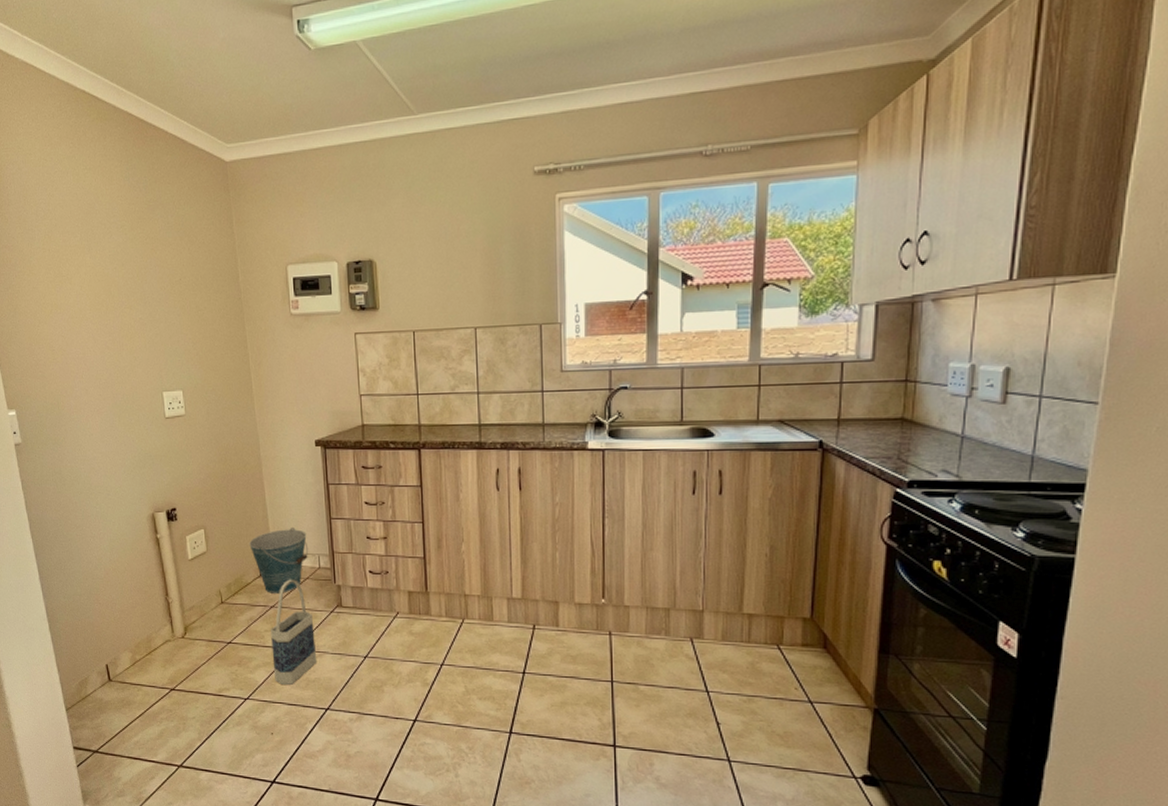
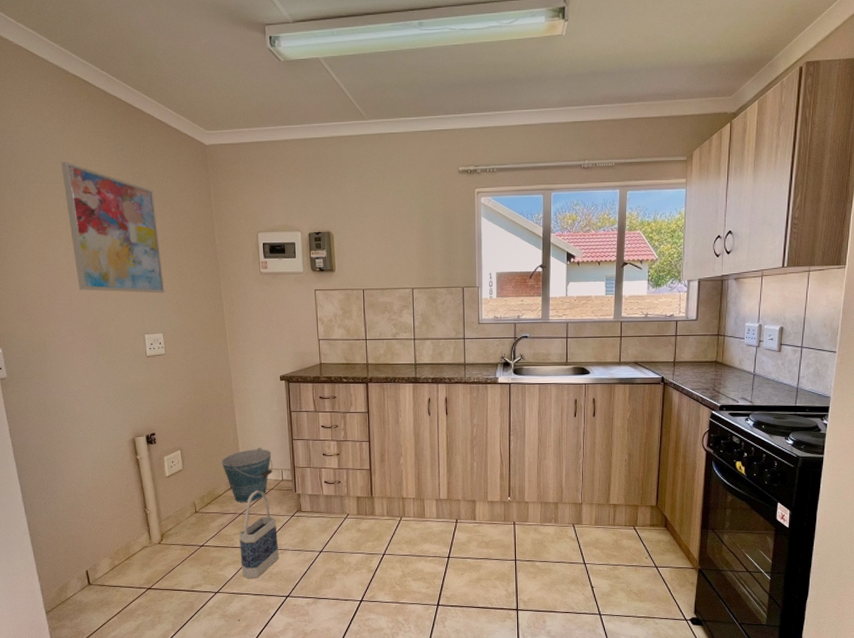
wall art: none [71,193,184,344] -> present [61,162,165,294]

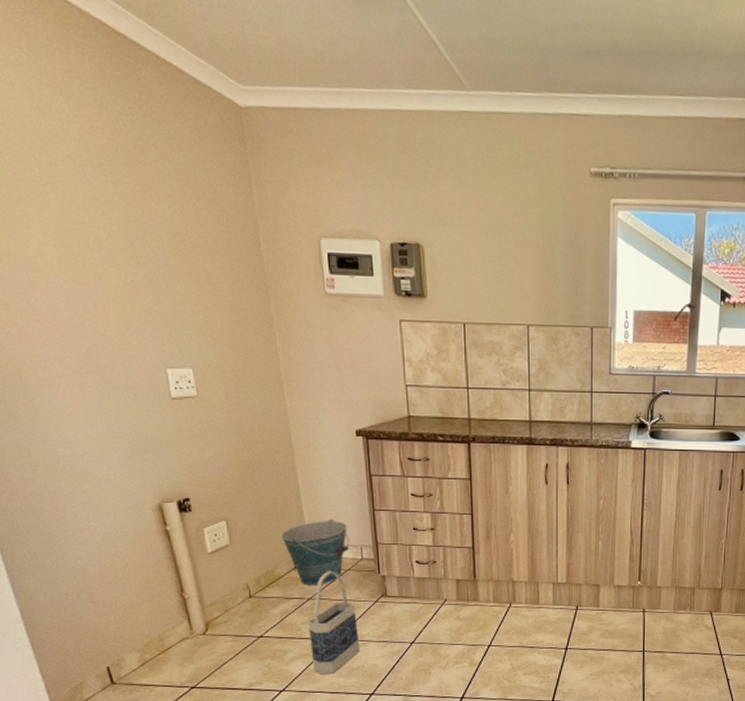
wall art: present [61,162,165,294] -> none [21,113,192,314]

